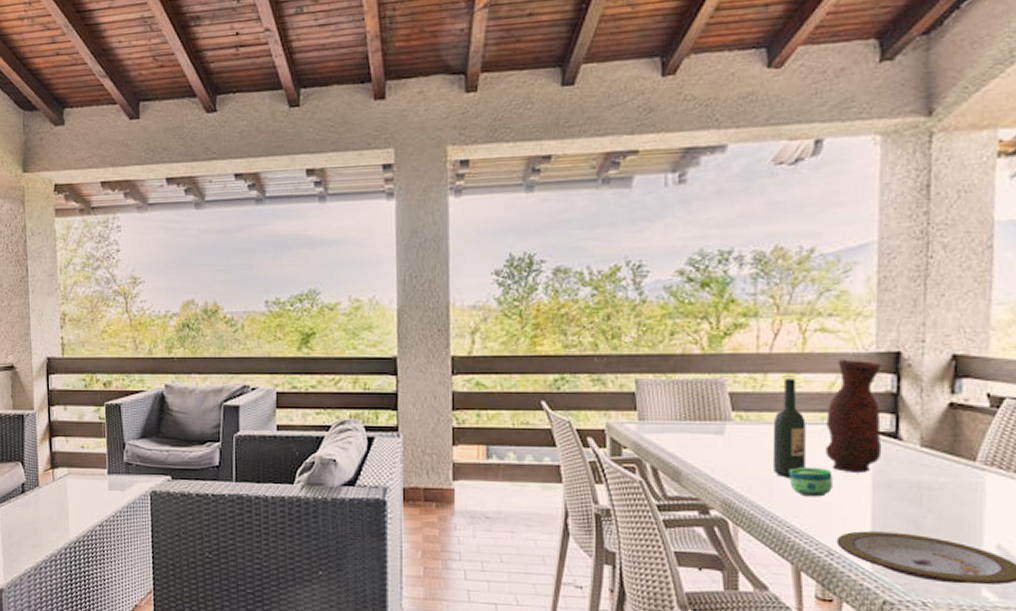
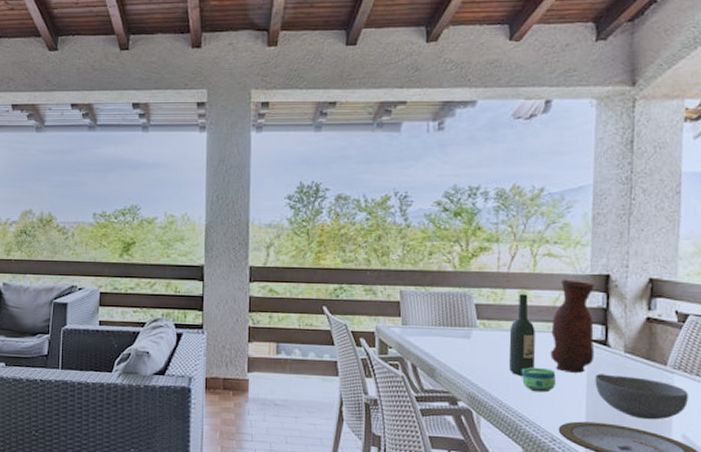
bowl: none [883,473,1004,528] -> present [595,374,688,420]

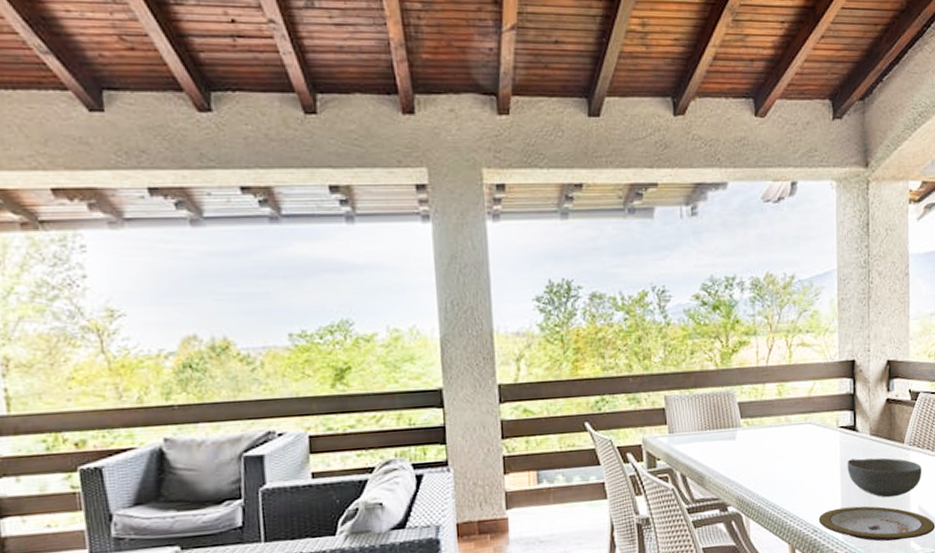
wine bottle: present [509,294,535,375] -> none [771,387,795,471]
cup: present [521,366,556,393] -> none [783,460,814,486]
vase: present [550,279,595,374] -> none [808,368,846,463]

